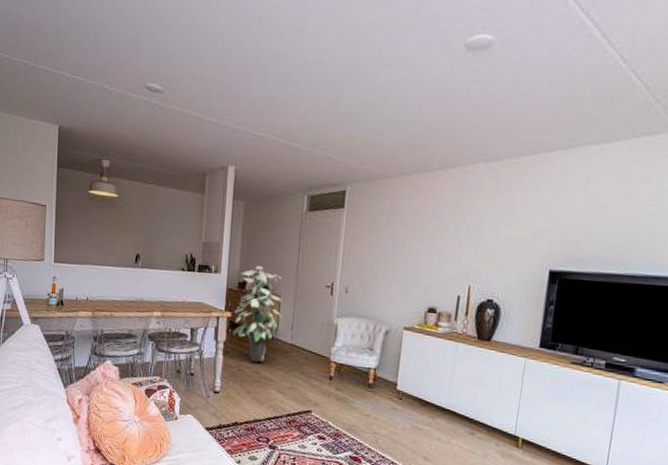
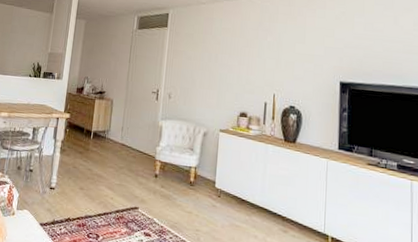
indoor plant: present [233,266,283,363] -> none [70,74,115,161]

